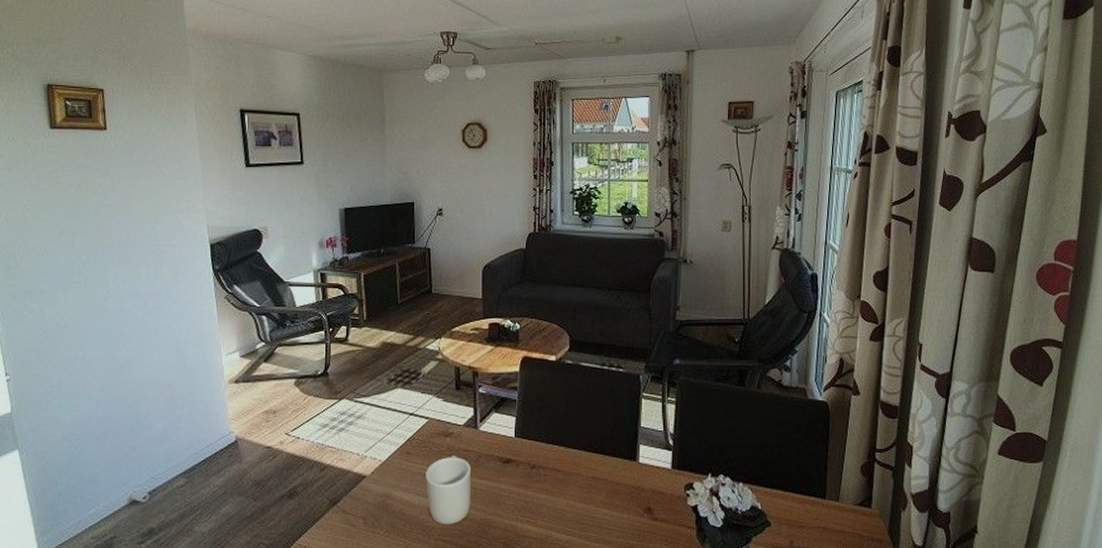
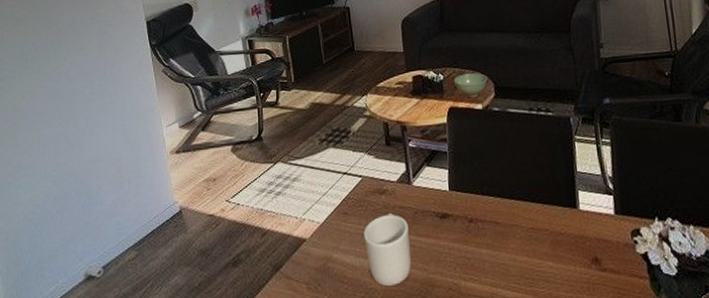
bowl: none [530,325,563,349] -> present [453,73,488,98]

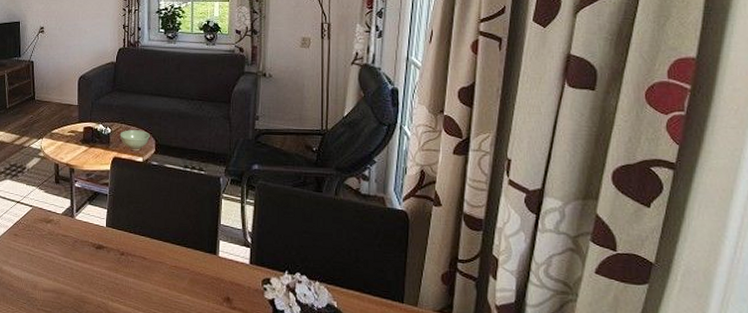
mug: present [364,212,412,287] -> none [30,238,69,298]

